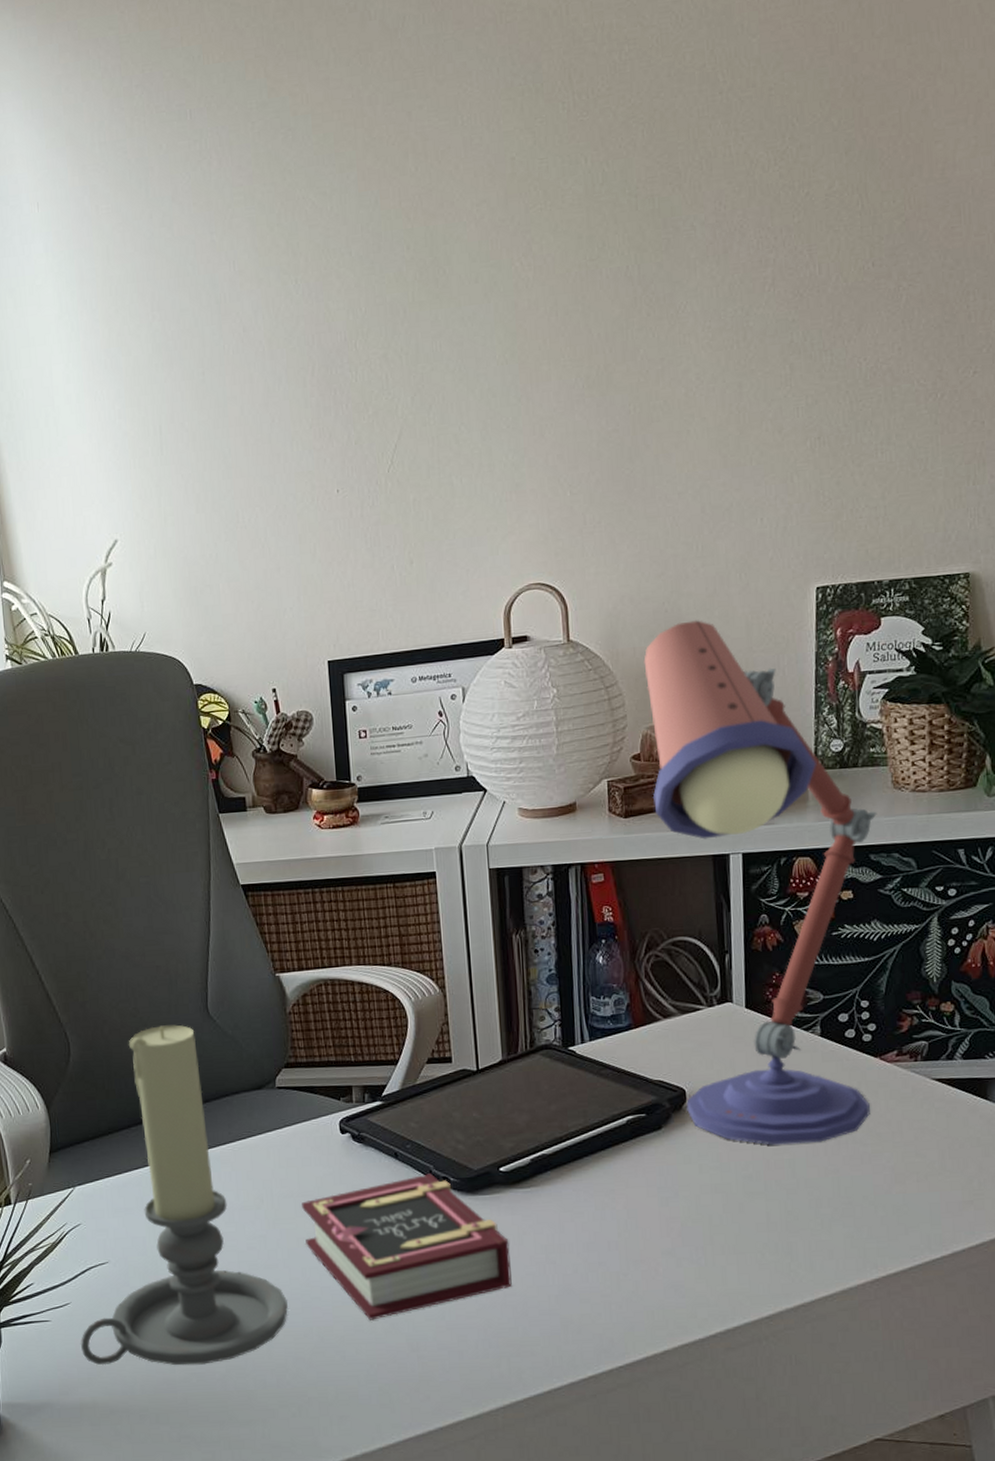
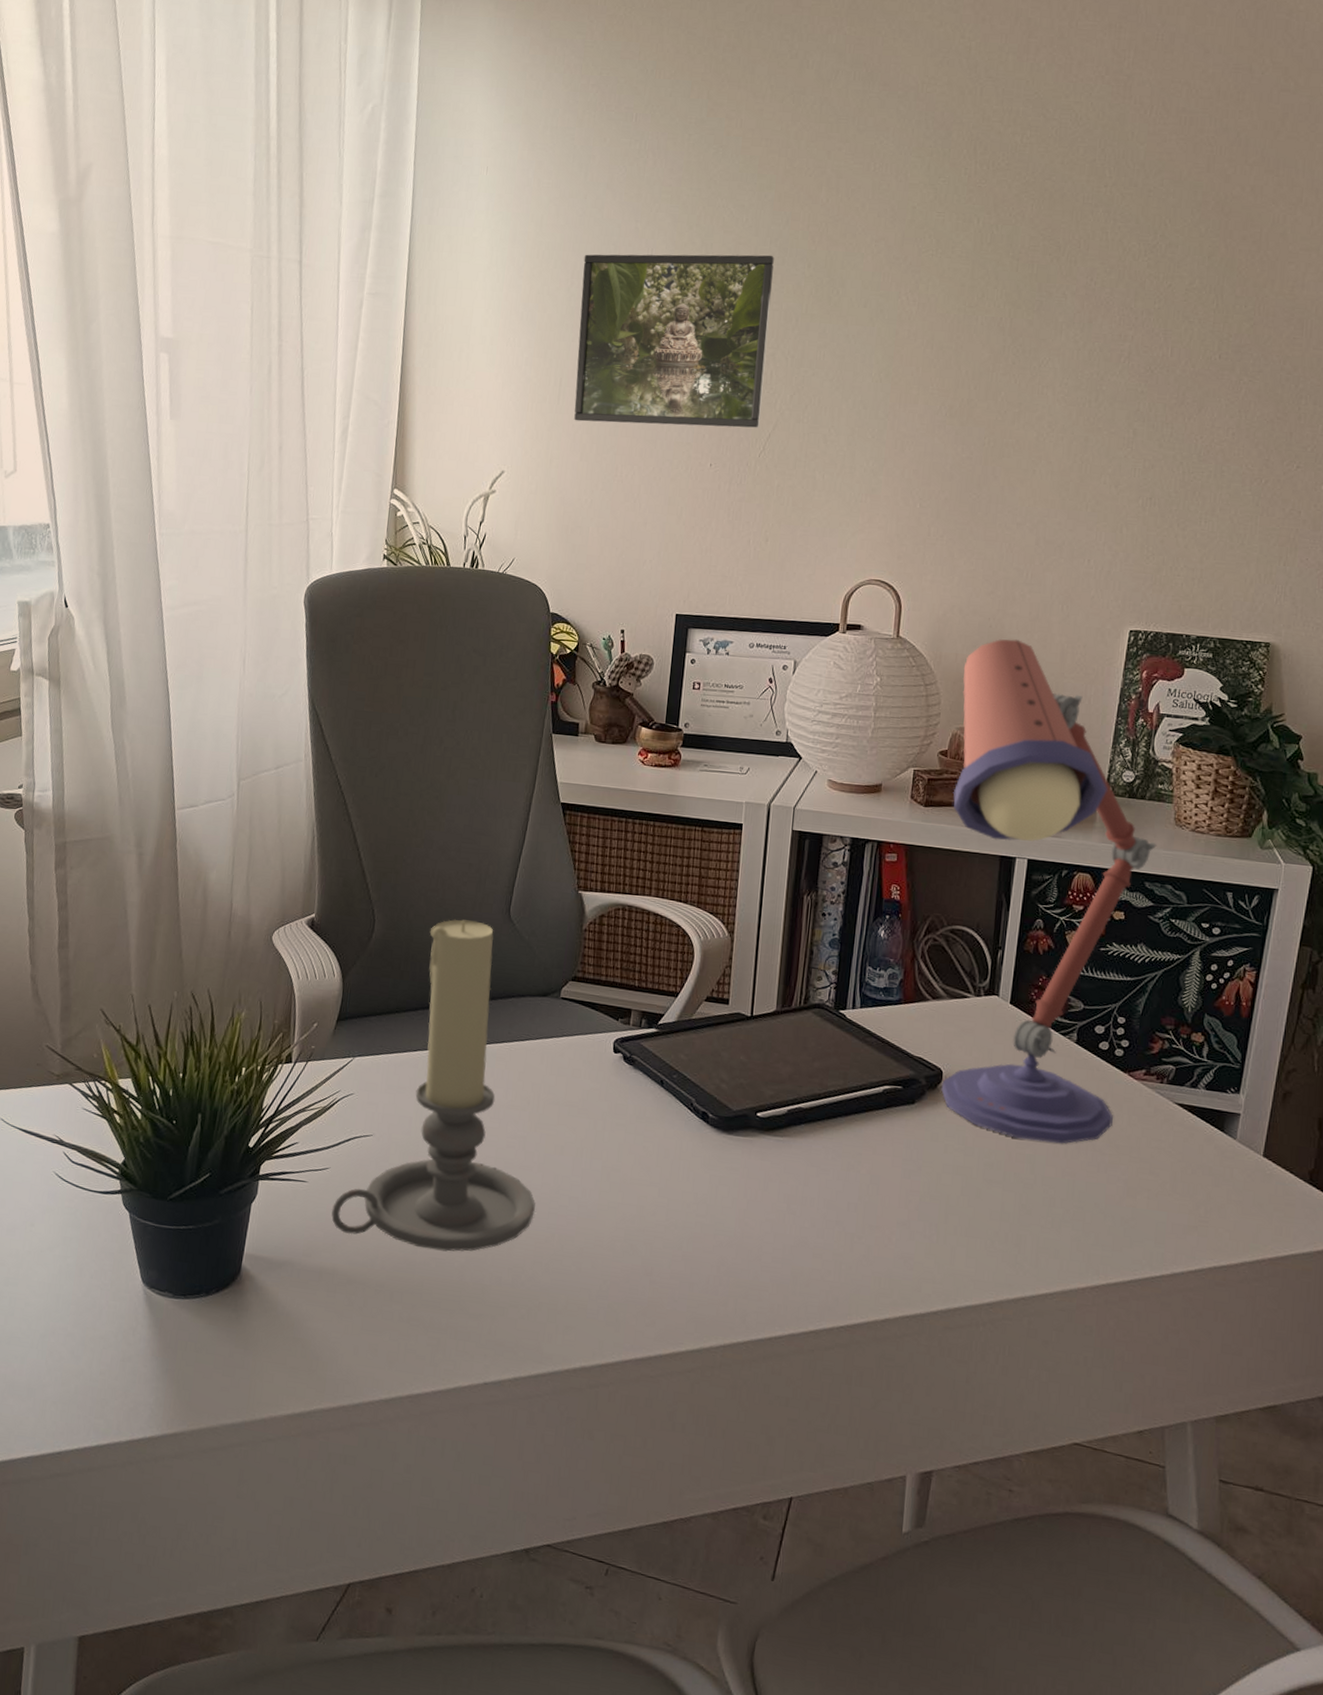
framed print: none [161,243,384,470] -> present [574,254,774,428]
book: present [302,1173,512,1320] -> none [562,1105,755,1238]

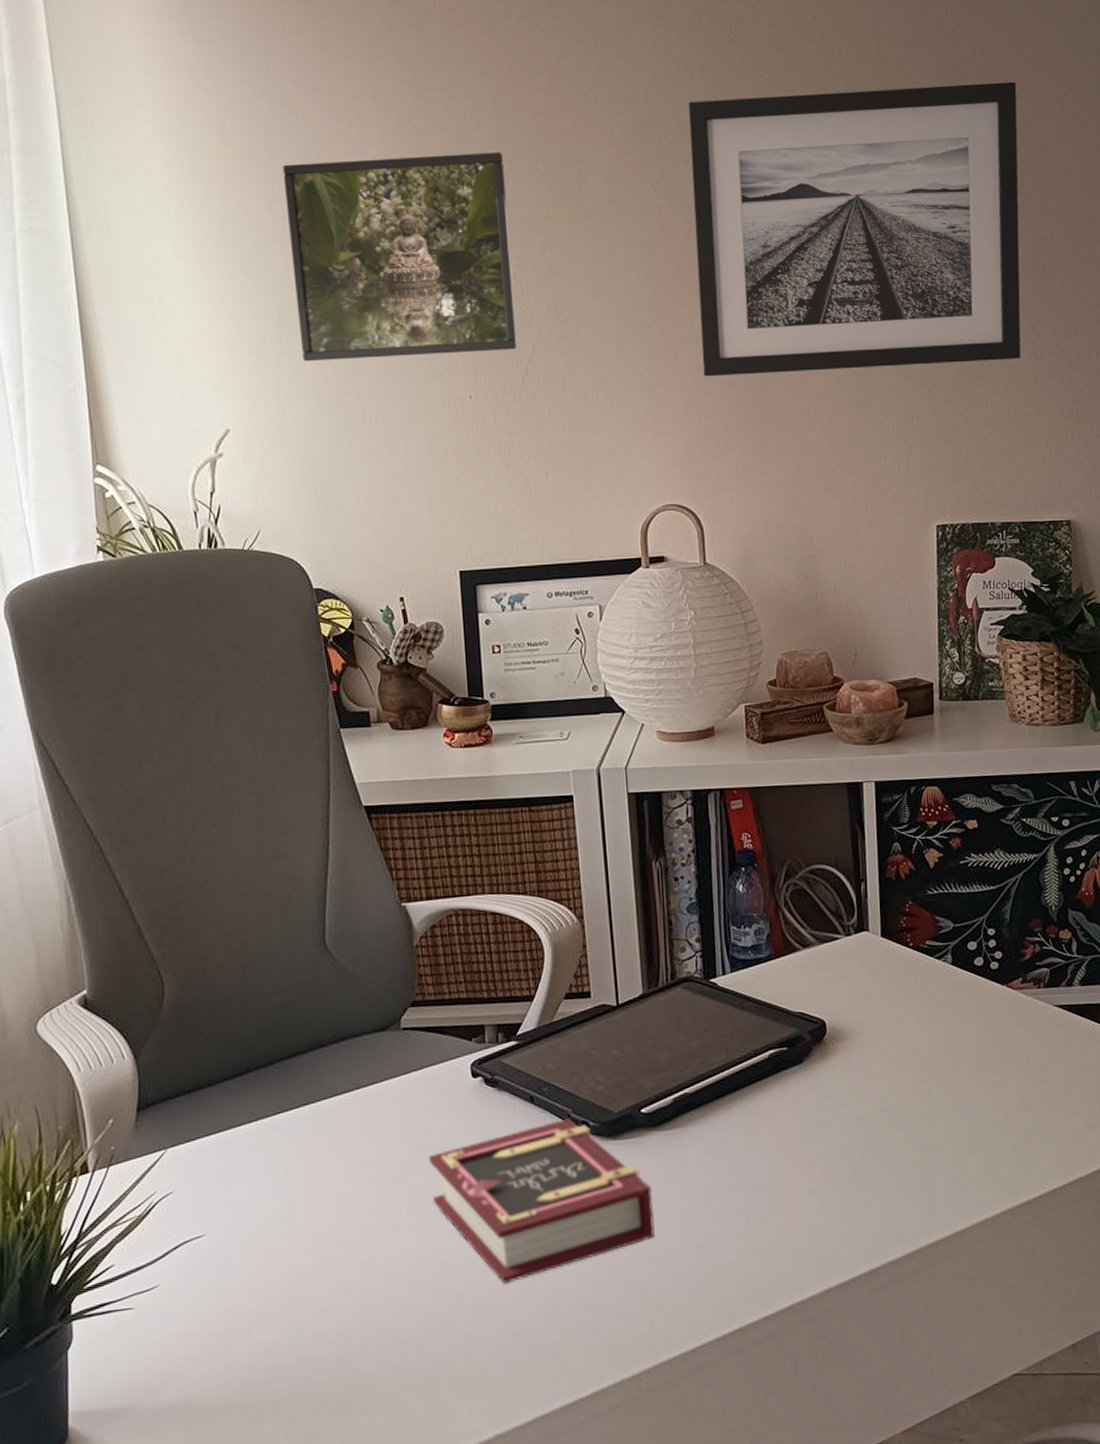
candle holder: present [331,919,536,1252] -> none [169,960,414,1357]
book: none [562,1105,755,1238] -> present [429,1118,655,1284]
wall art: none [925,220,1282,483] -> present [688,81,1021,377]
desk lamp: present [941,639,1157,1145] -> none [778,550,999,1076]

